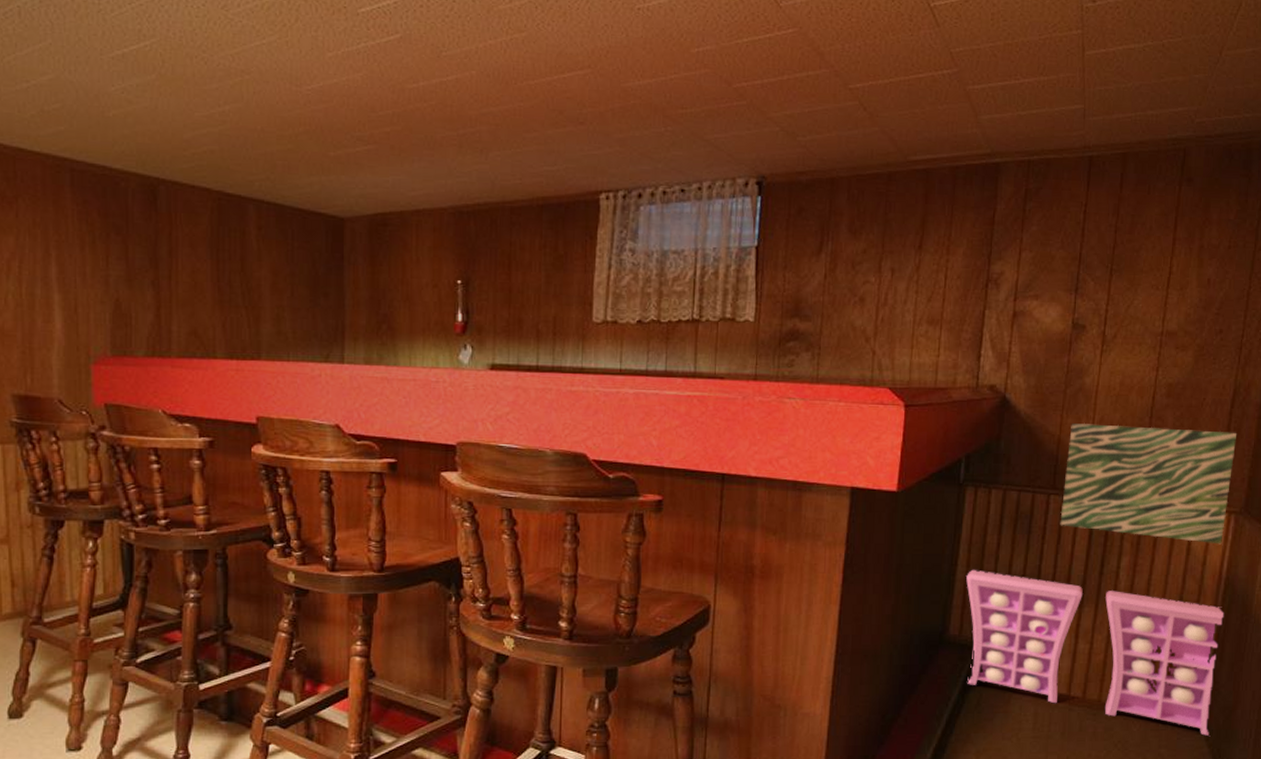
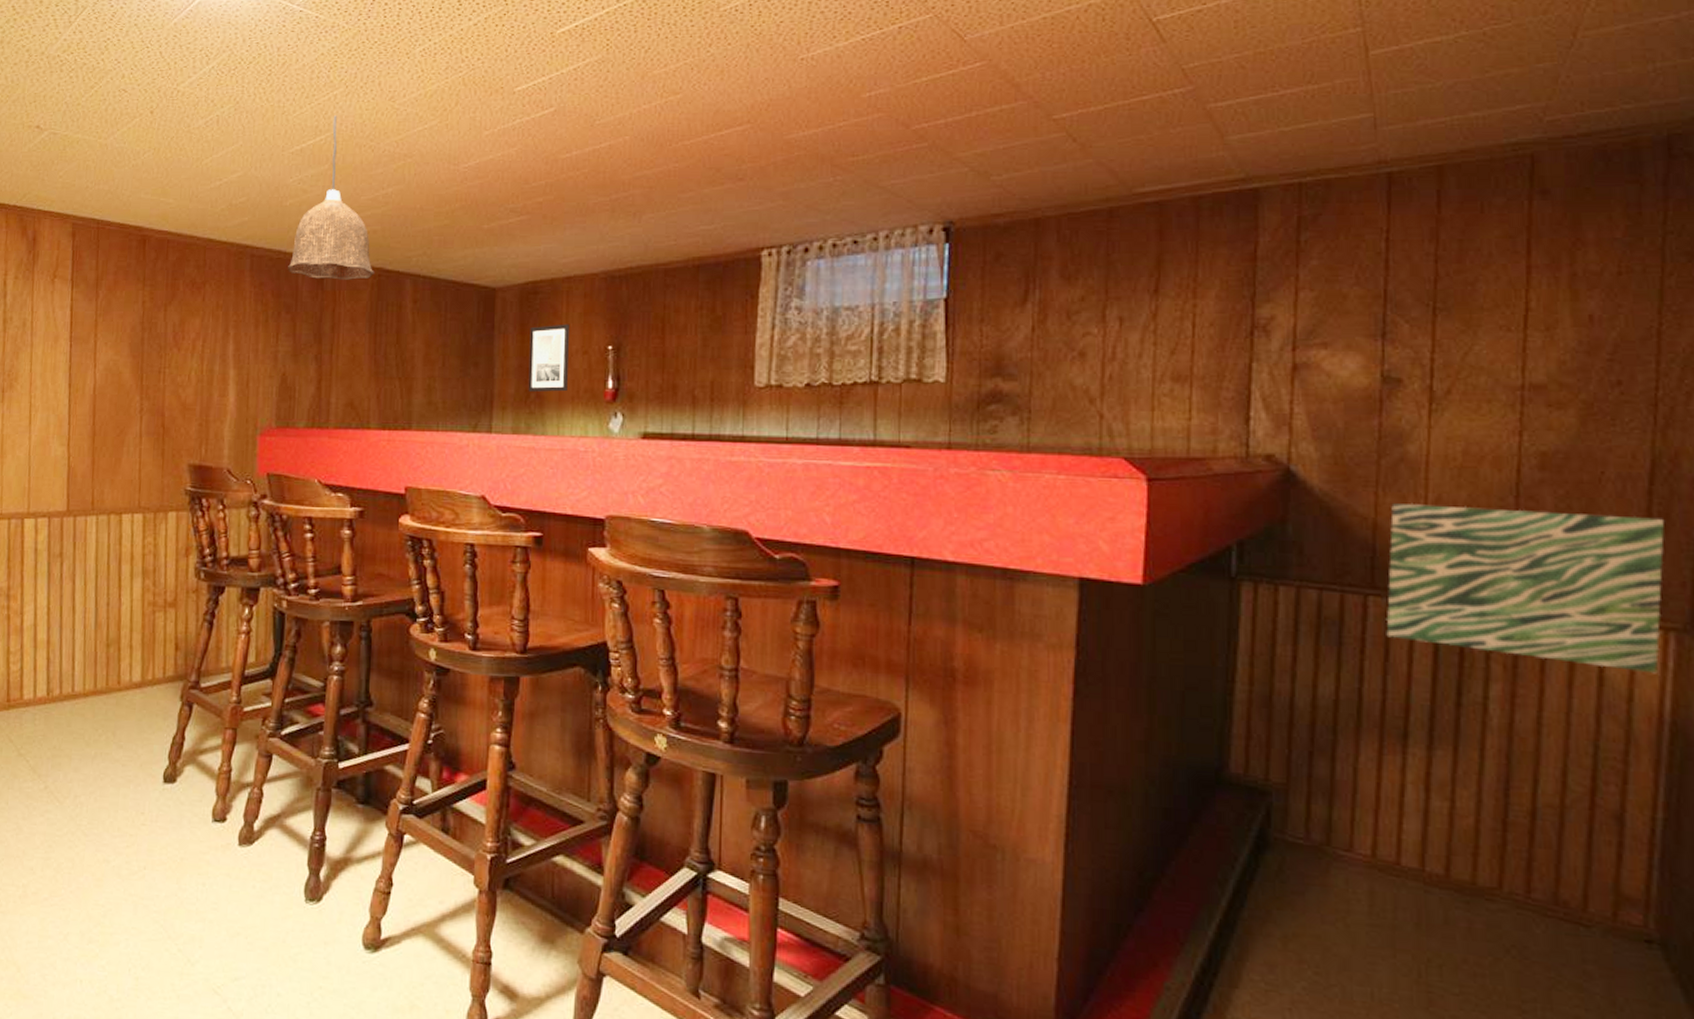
pendant lamp: none [115,20,214,203] -> present [288,115,374,281]
wall art: none [379,257,419,324] -> present [528,323,569,392]
storage cabinet: present [966,569,1224,736] -> none [1250,688,1675,953]

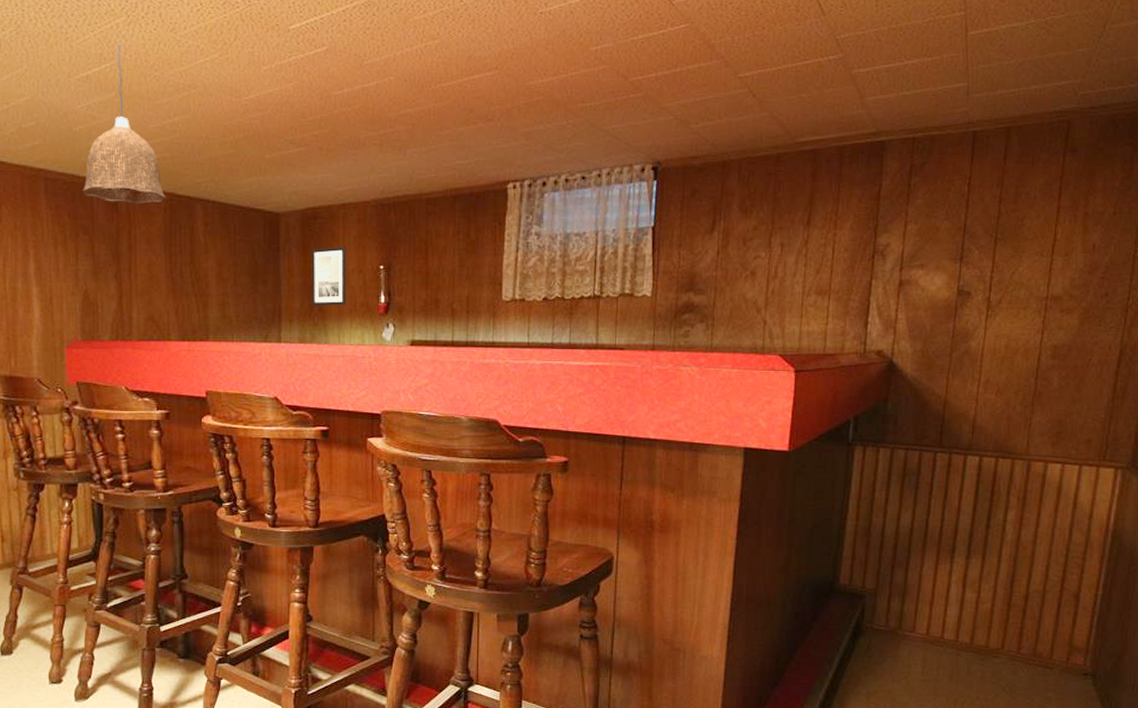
wall art: present [1385,502,1665,674] -> none [947,384,1124,499]

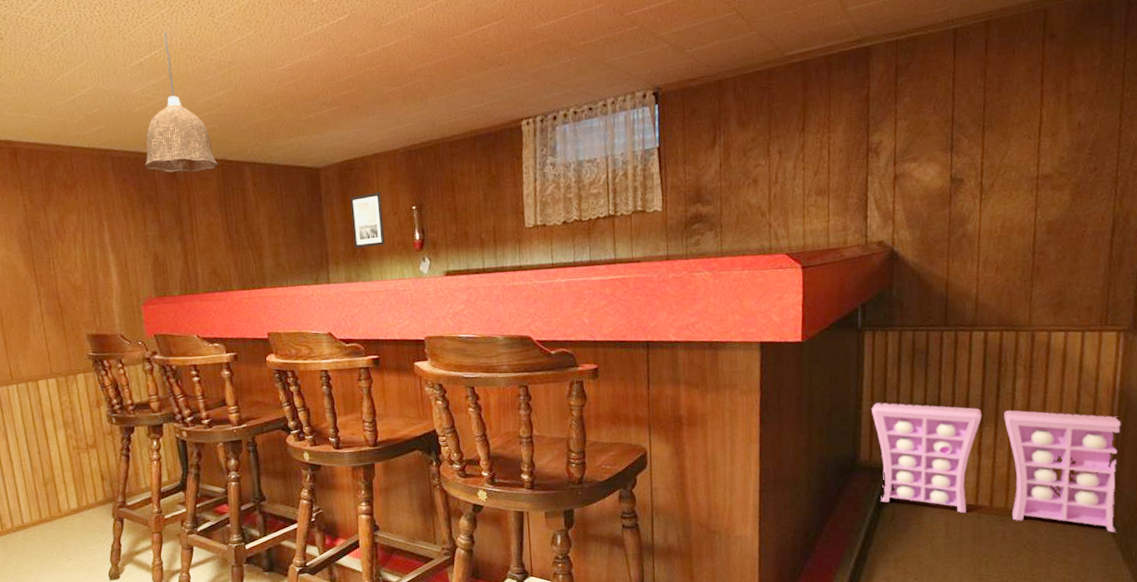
storage cabinet: none [856,523,1112,681] -> present [872,402,1121,533]

